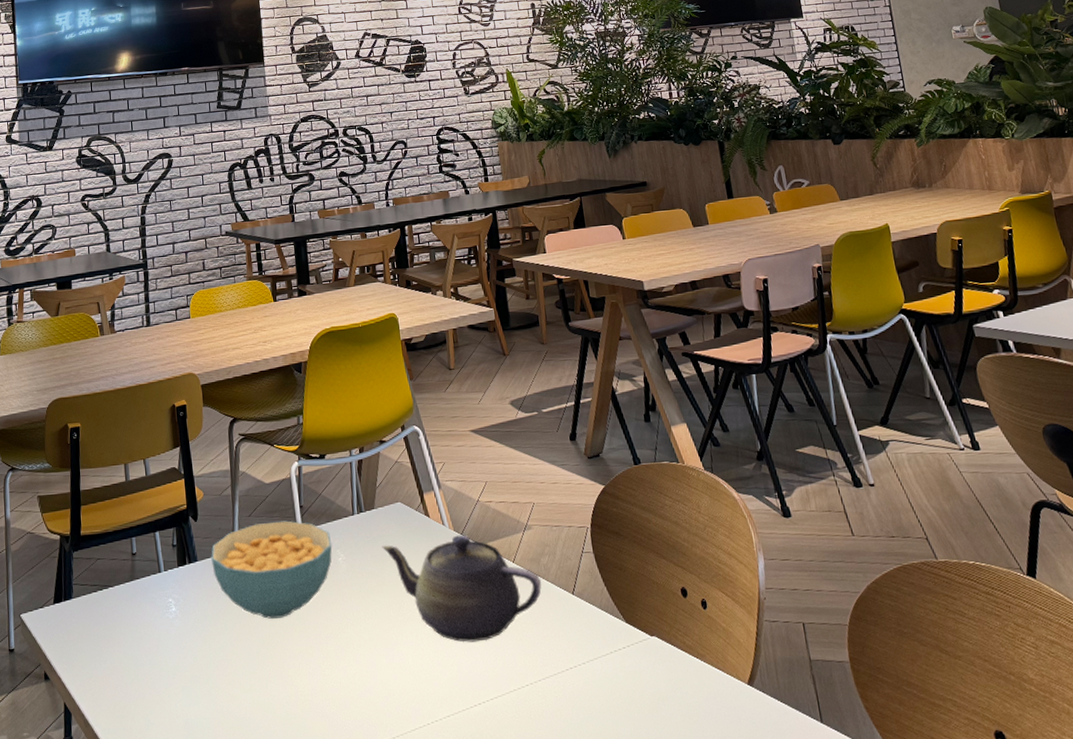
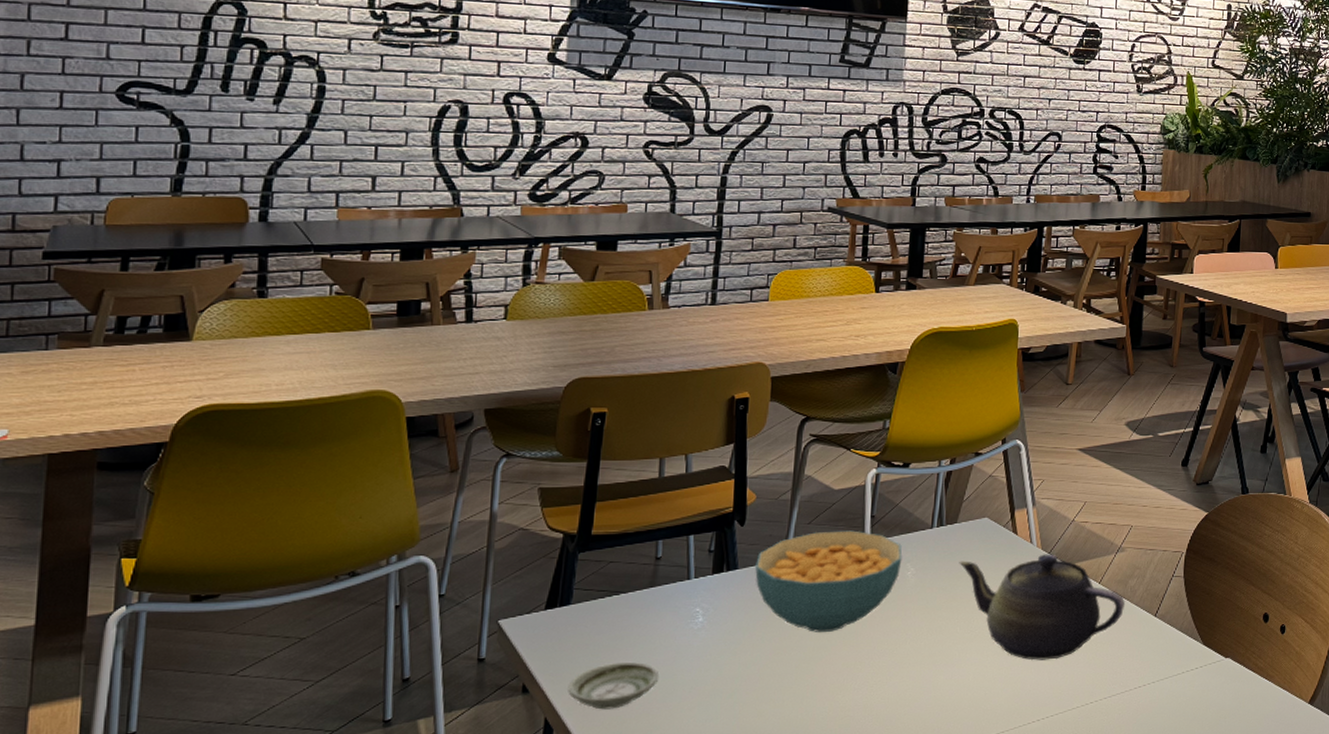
saucer: none [78,650,148,695] -> present [568,661,660,710]

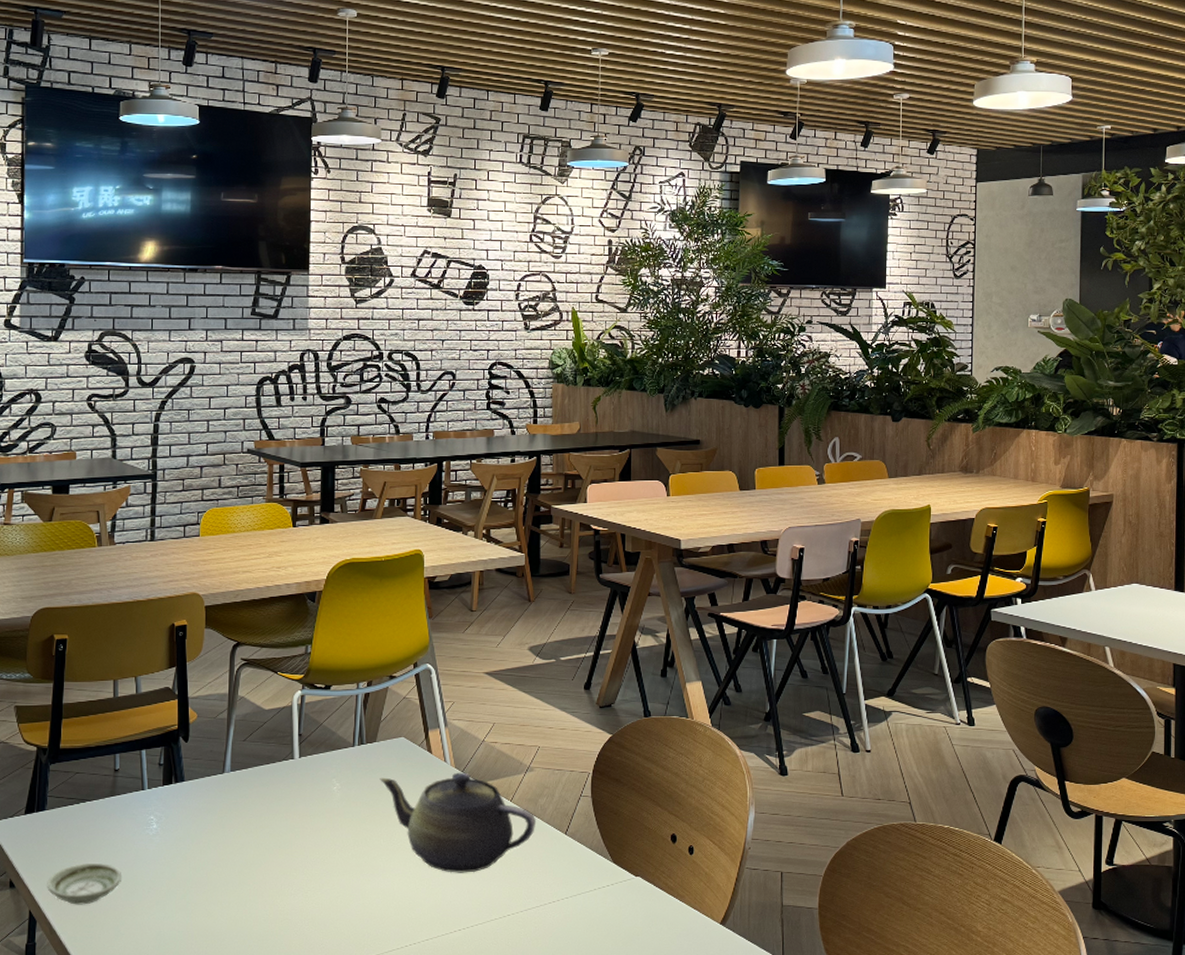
cereal bowl: present [755,530,903,632] -> none [199,747,328,841]

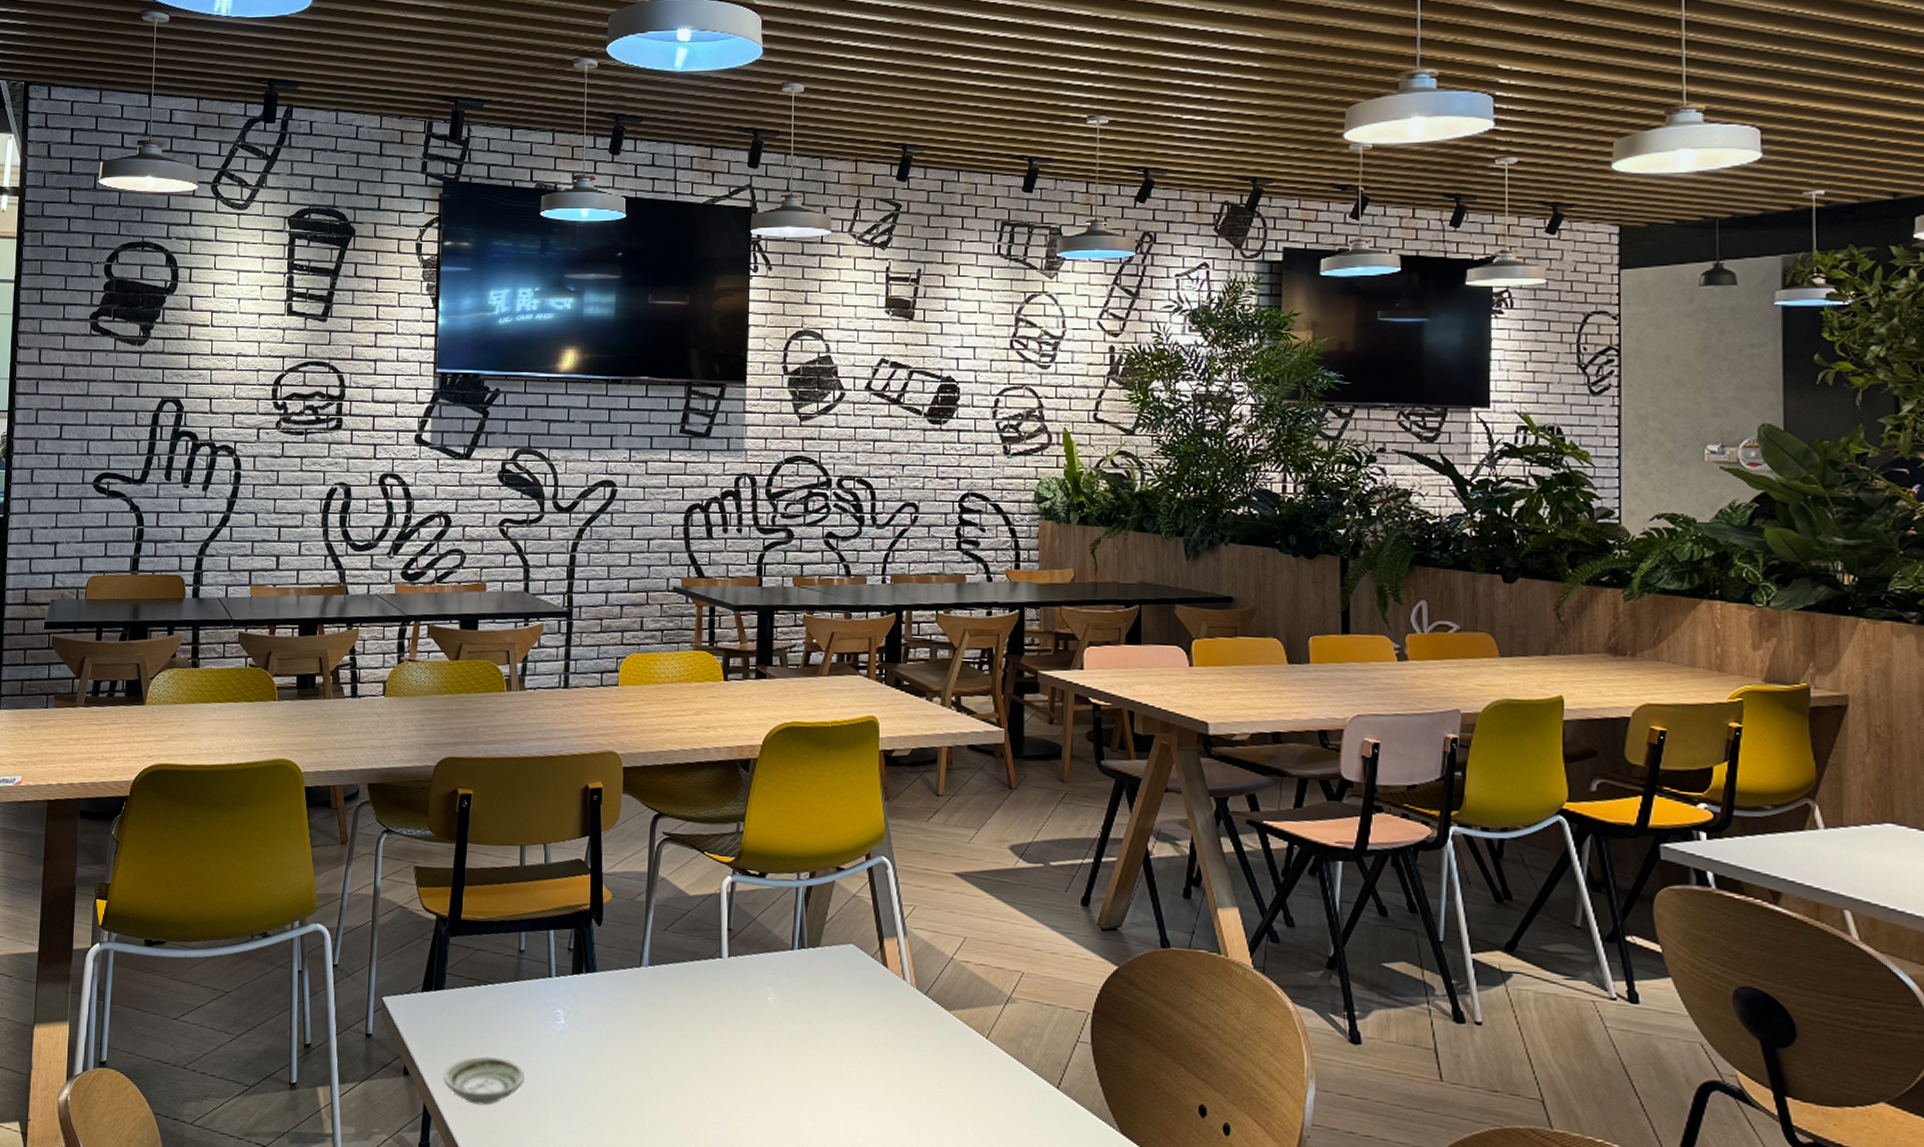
teapot: present [380,772,537,873] -> none [824,991,1020,1124]

